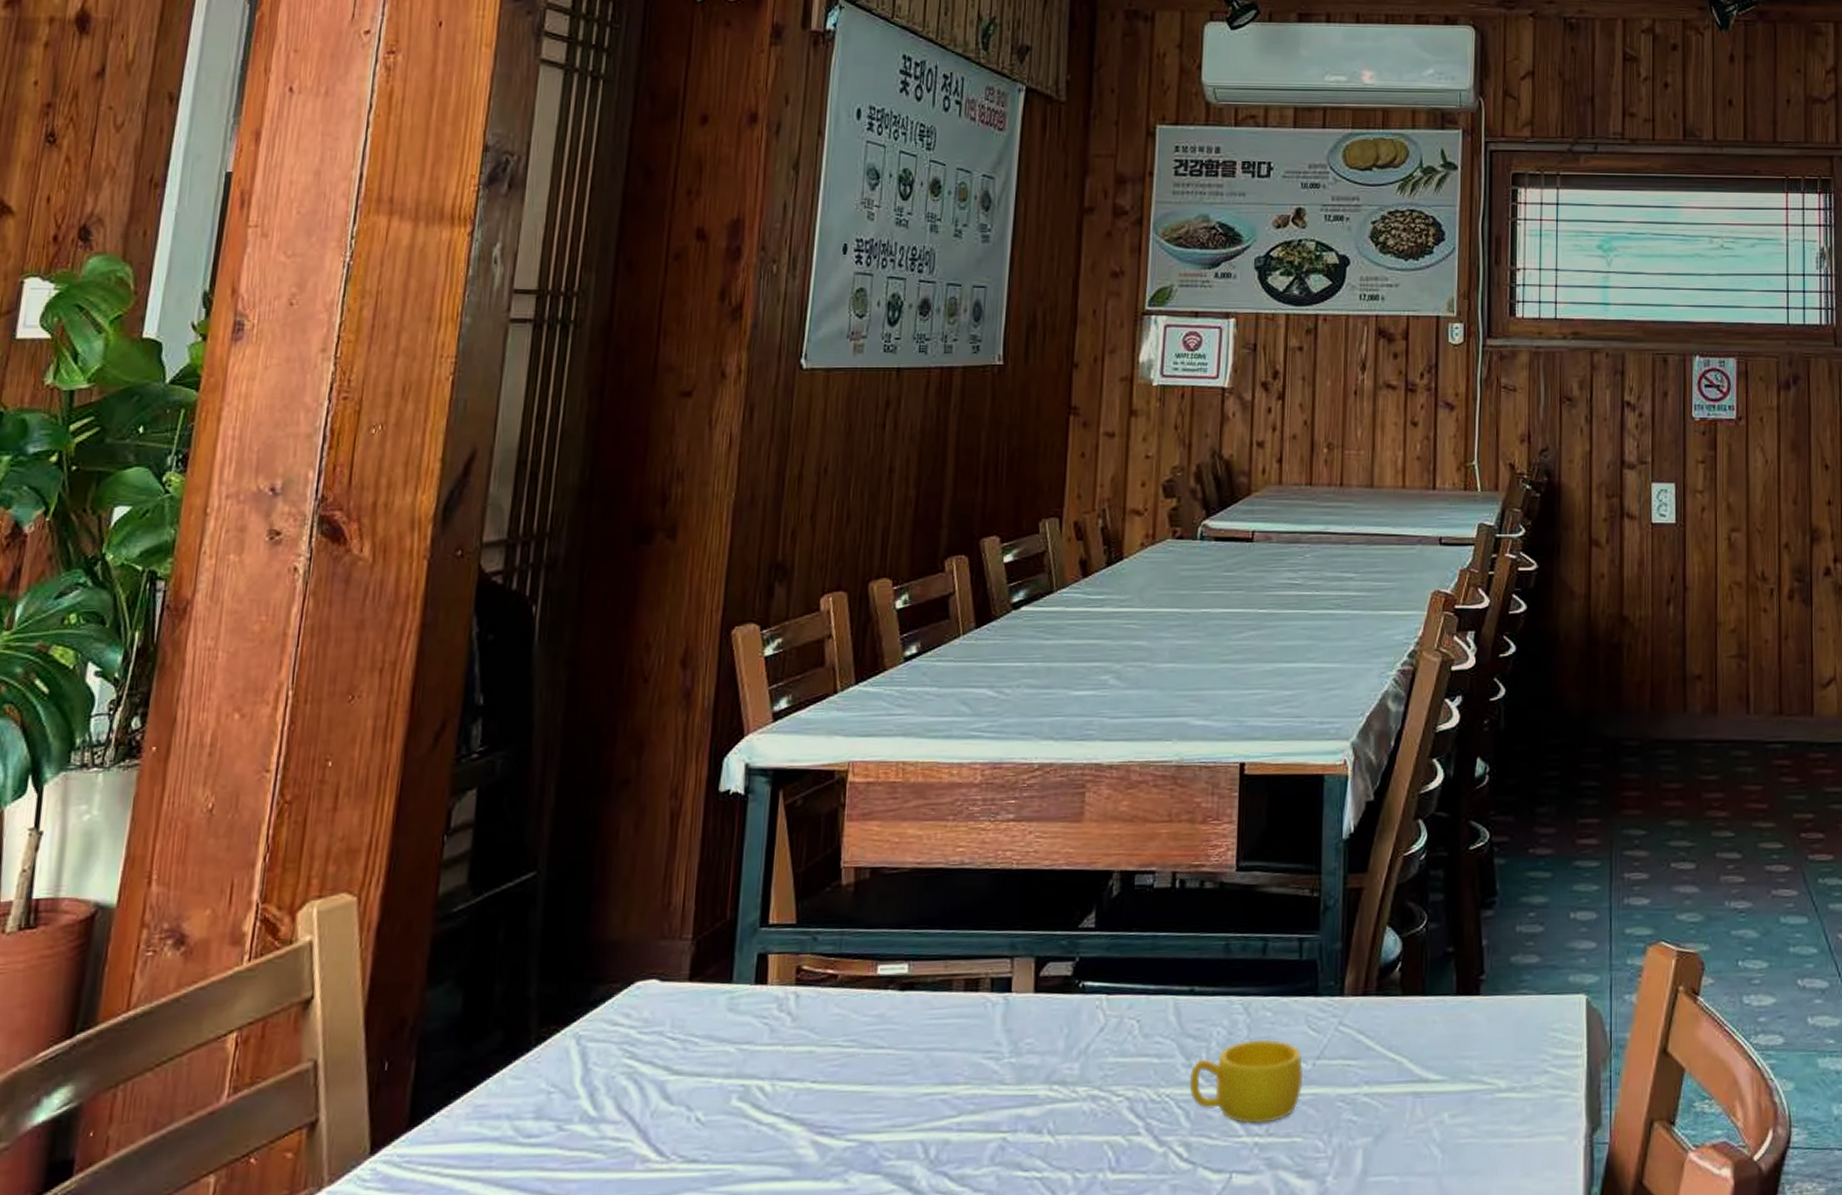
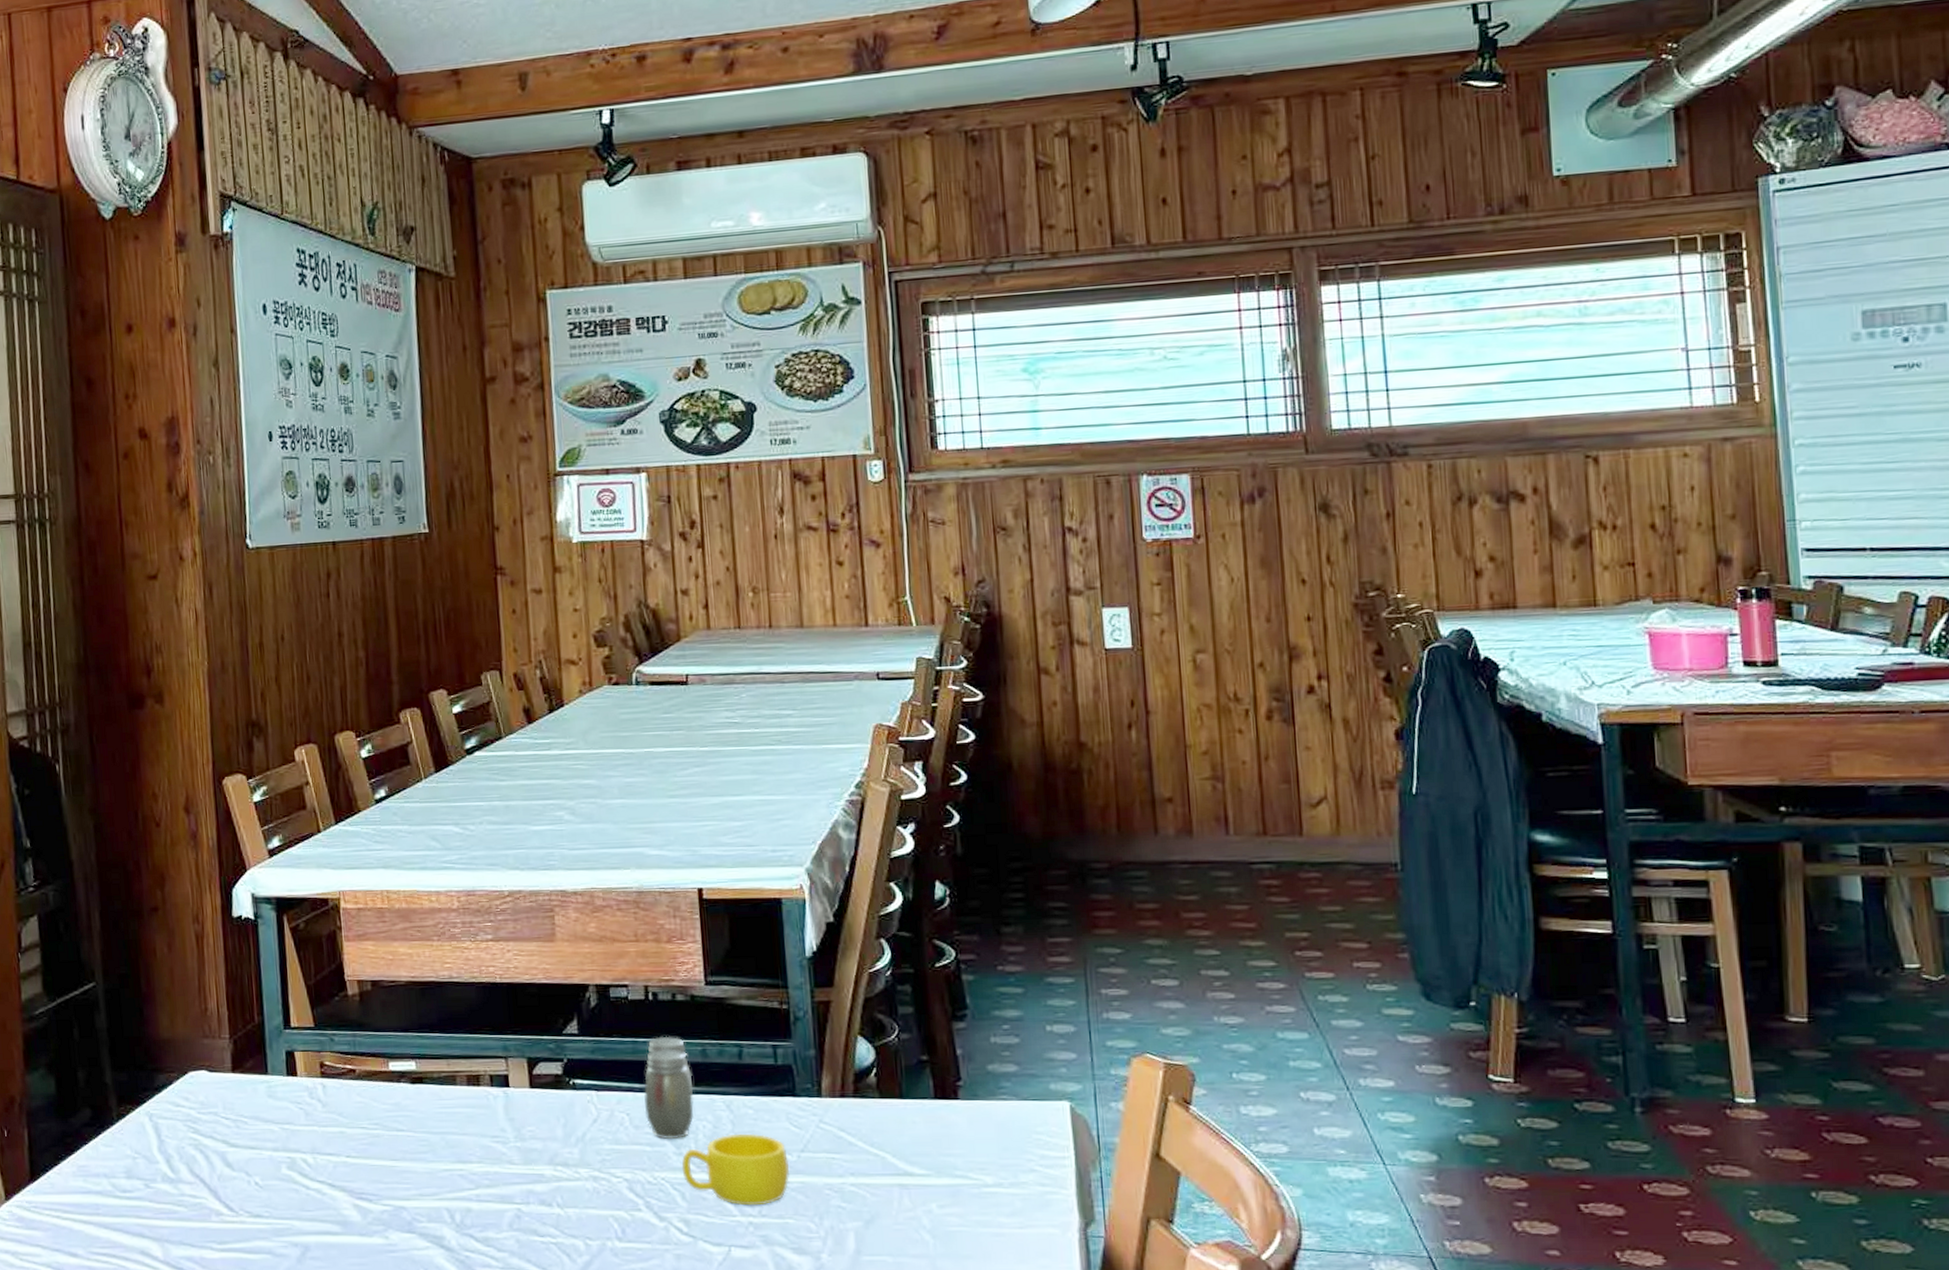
salt and pepper shaker: none [1156,929,1212,1048] -> present [644,1036,695,1139]

